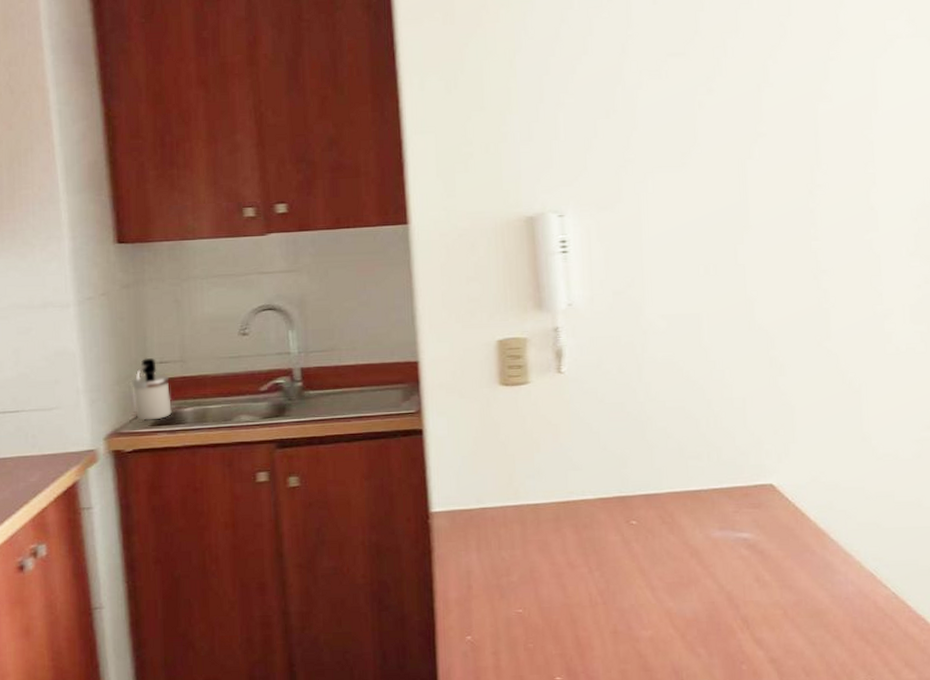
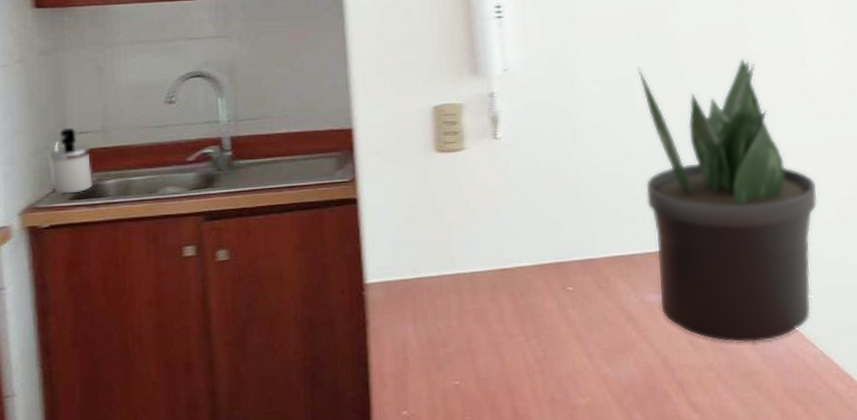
planter: none [705,294,893,582] -> present [637,58,818,343]

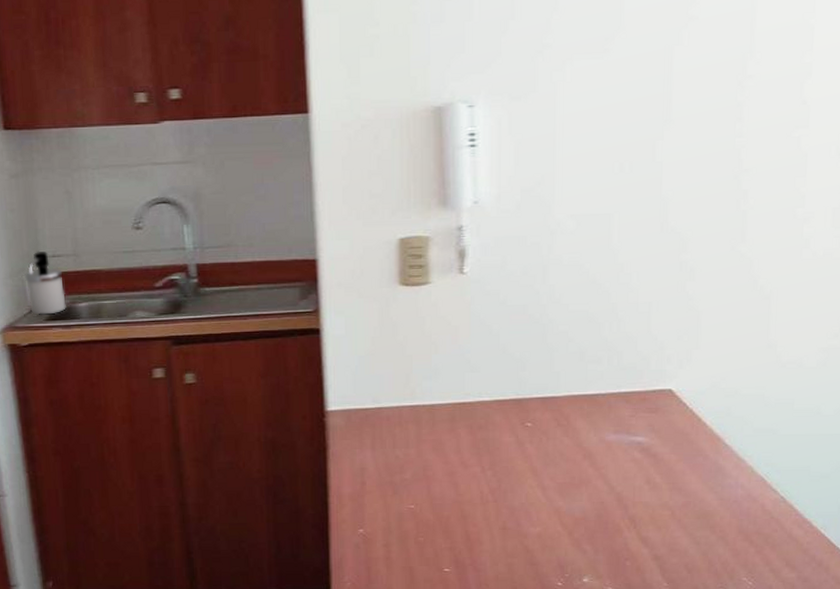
planter: present [637,58,818,343] -> none [614,195,801,485]

